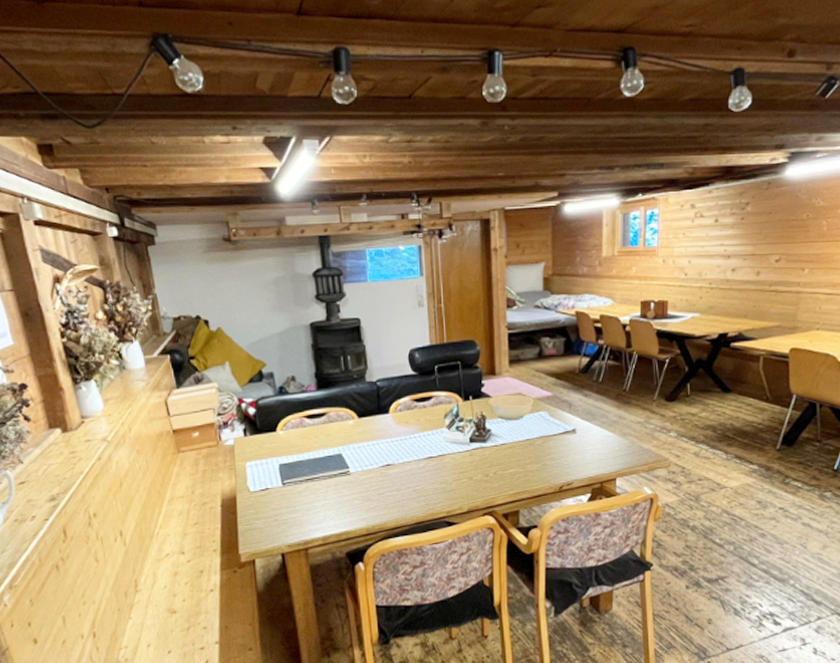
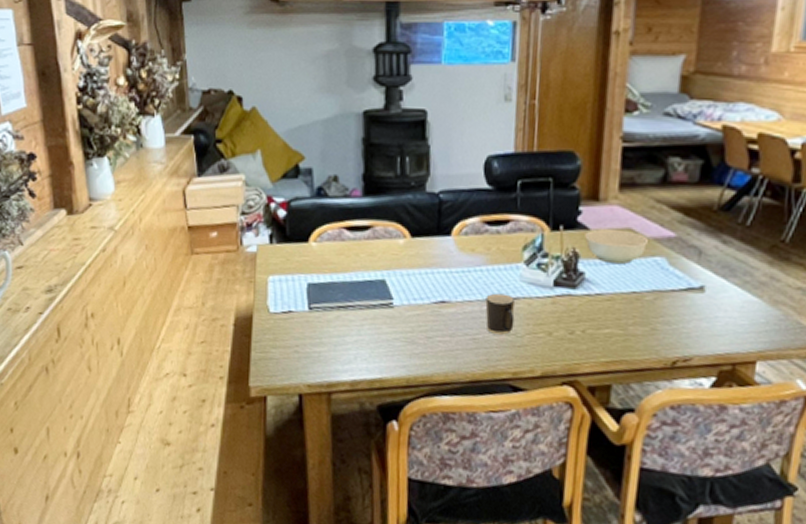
mug: none [420,453,444,484] -> present [485,293,516,335]

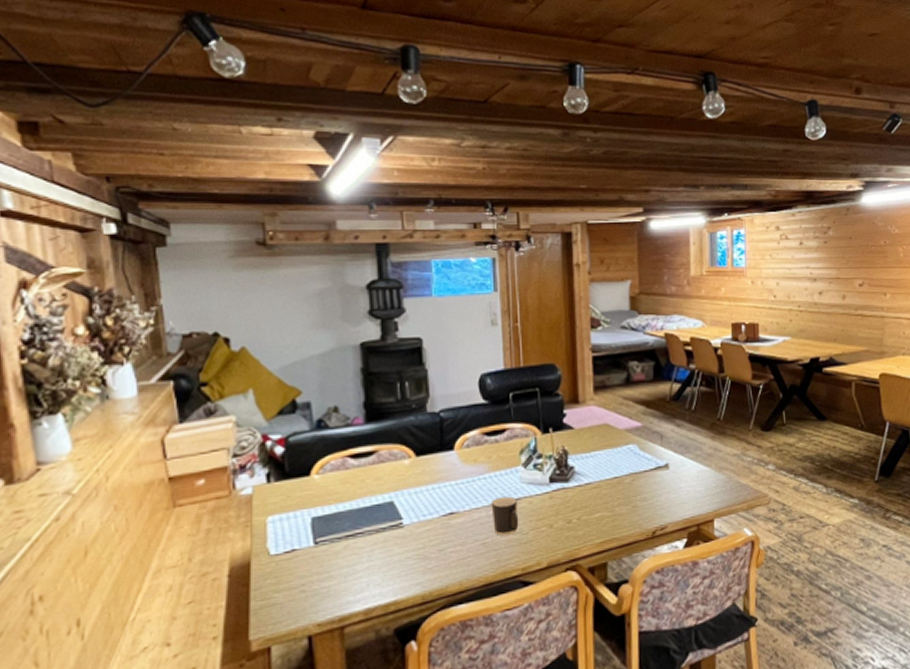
bowl: present [585,228,650,265] -> none [571,425,623,456]

